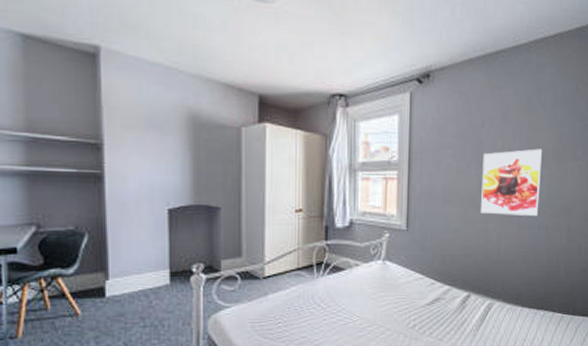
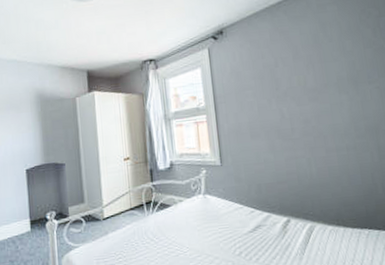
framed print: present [480,148,542,216] -> none [281,77,344,143]

